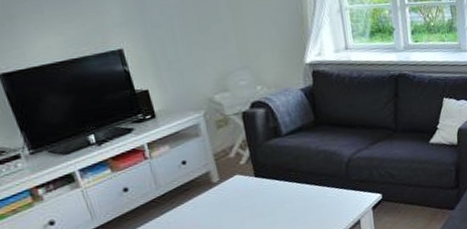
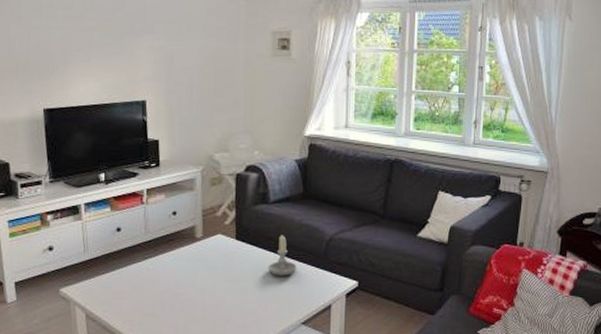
candle: none [292,164,322,204] -> present [268,235,297,276]

